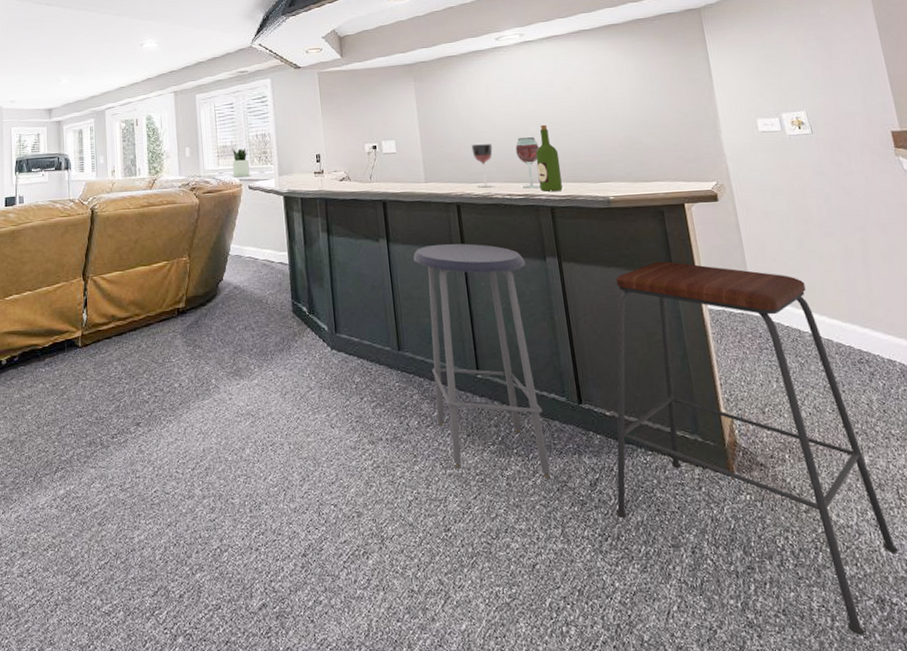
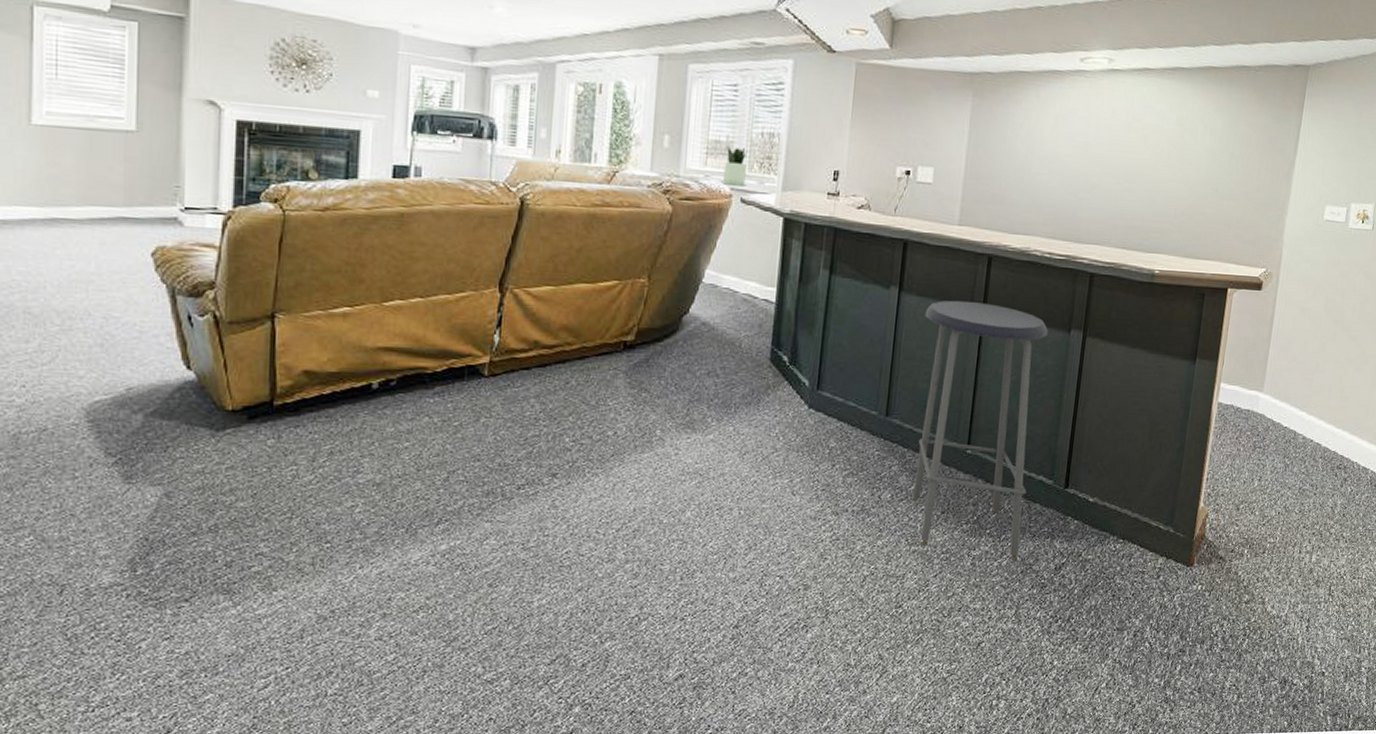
wineglass: present [471,144,495,188] -> none [1017,188,1045,242]
wineglass: present [515,137,541,189] -> none [1066,188,1096,250]
wine bottle: present [535,124,563,192] -> none [1084,175,1115,256]
bar stool: present [615,261,899,635] -> none [1073,347,1315,710]

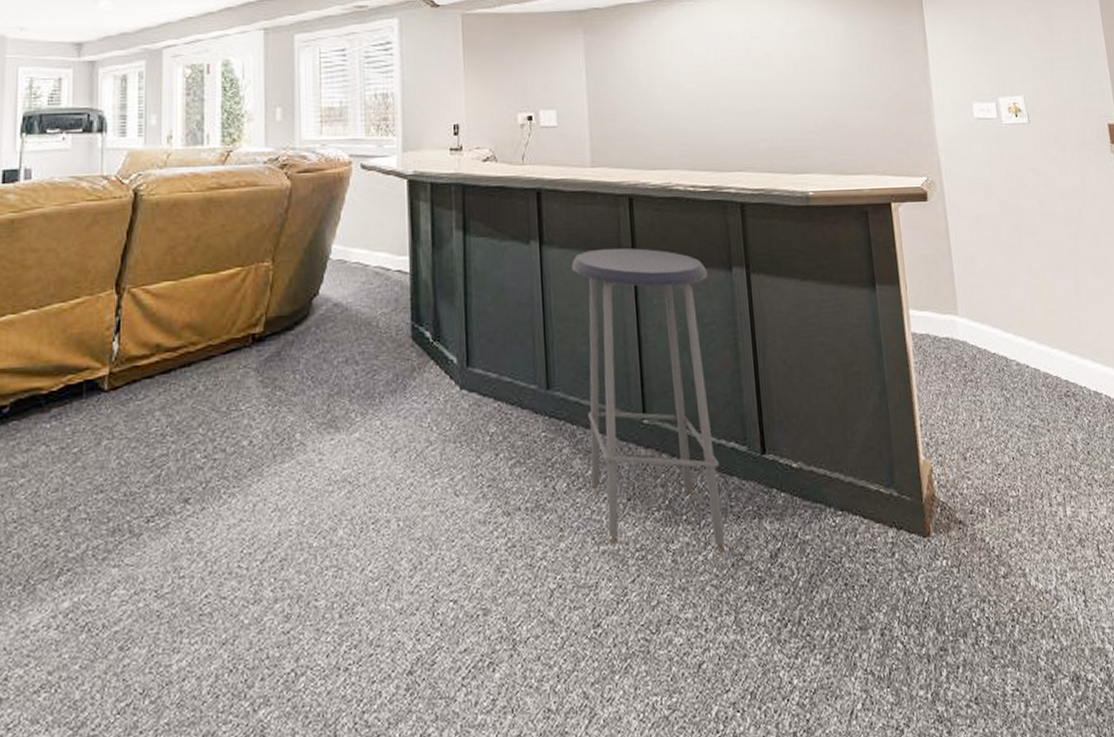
planter: present [720,145,748,188] -> none [337,111,365,153]

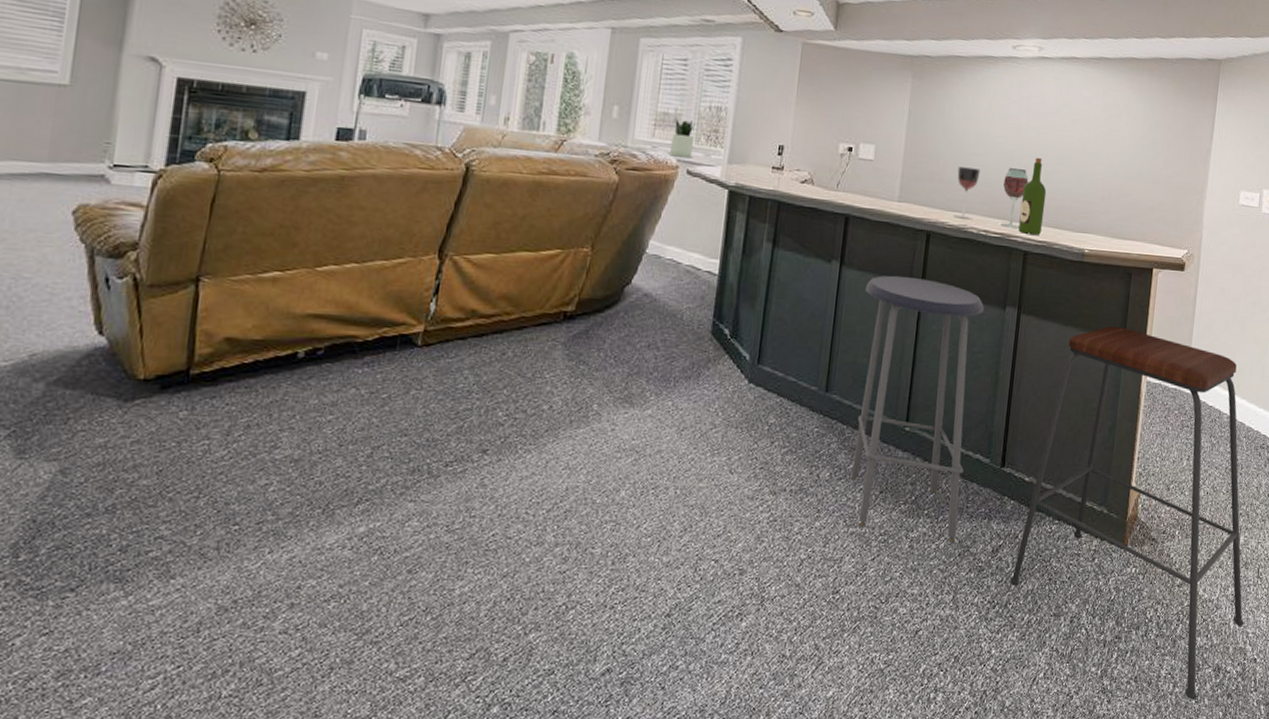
planter: none [337,111,365,153] -> present [667,118,695,160]
wineglass: none [650,120,676,177] -> present [954,167,980,220]
wineglass: none [703,113,731,179] -> present [1001,168,1029,229]
wine bottle: none [726,98,756,183] -> present [1018,157,1047,235]
bar stool: none [799,273,1096,722] -> present [1010,326,1244,700]

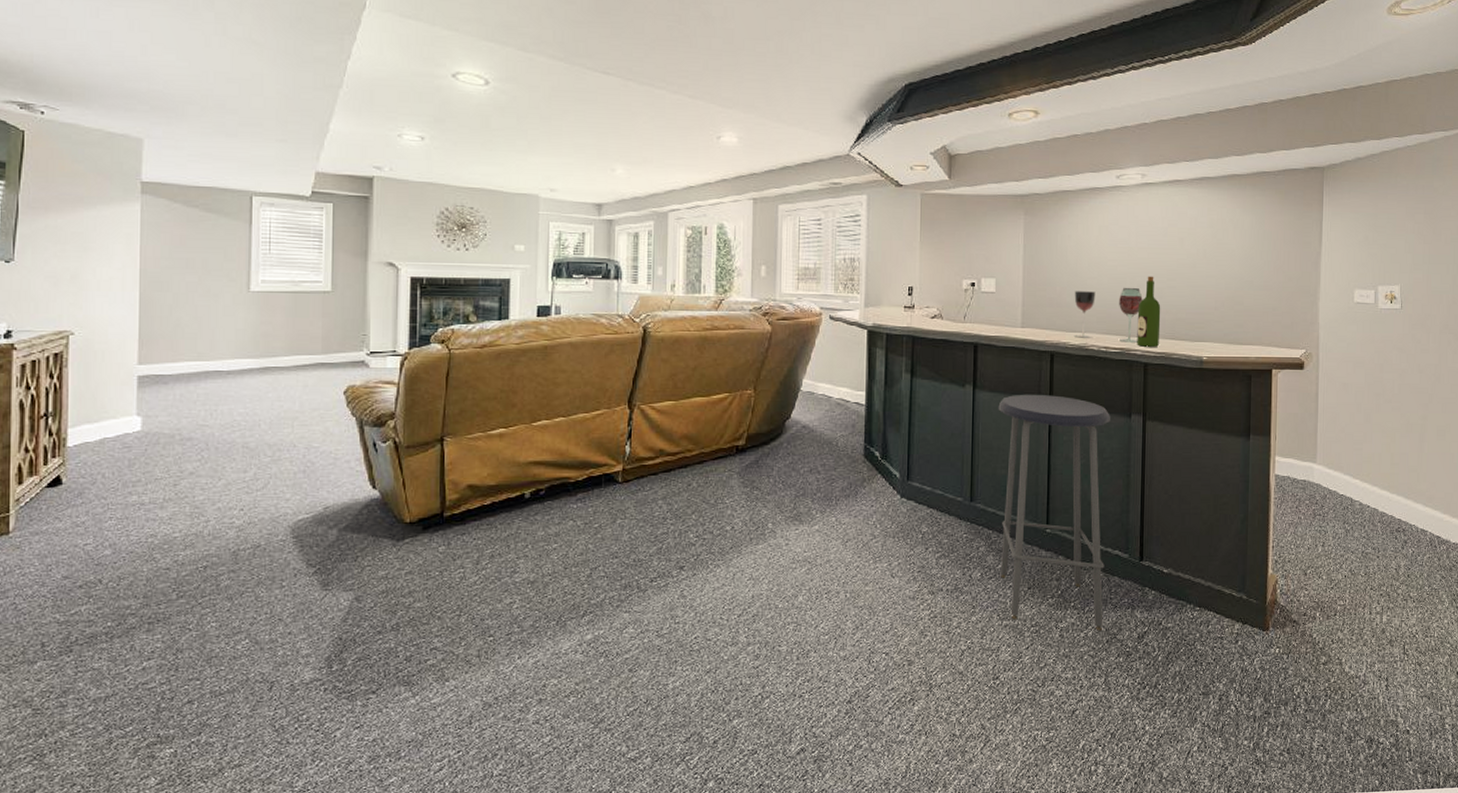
planter: present [667,118,695,160] -> none [811,271,834,306]
bar stool: present [1010,326,1244,700] -> none [1158,425,1394,770]

